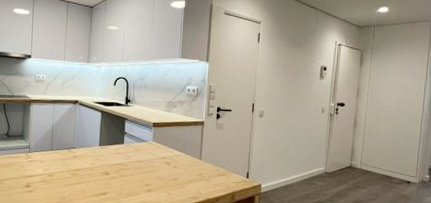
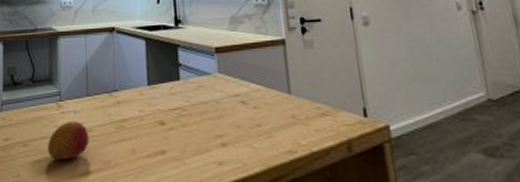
fruit: none [17,167,50,195] -> present [48,120,89,161]

